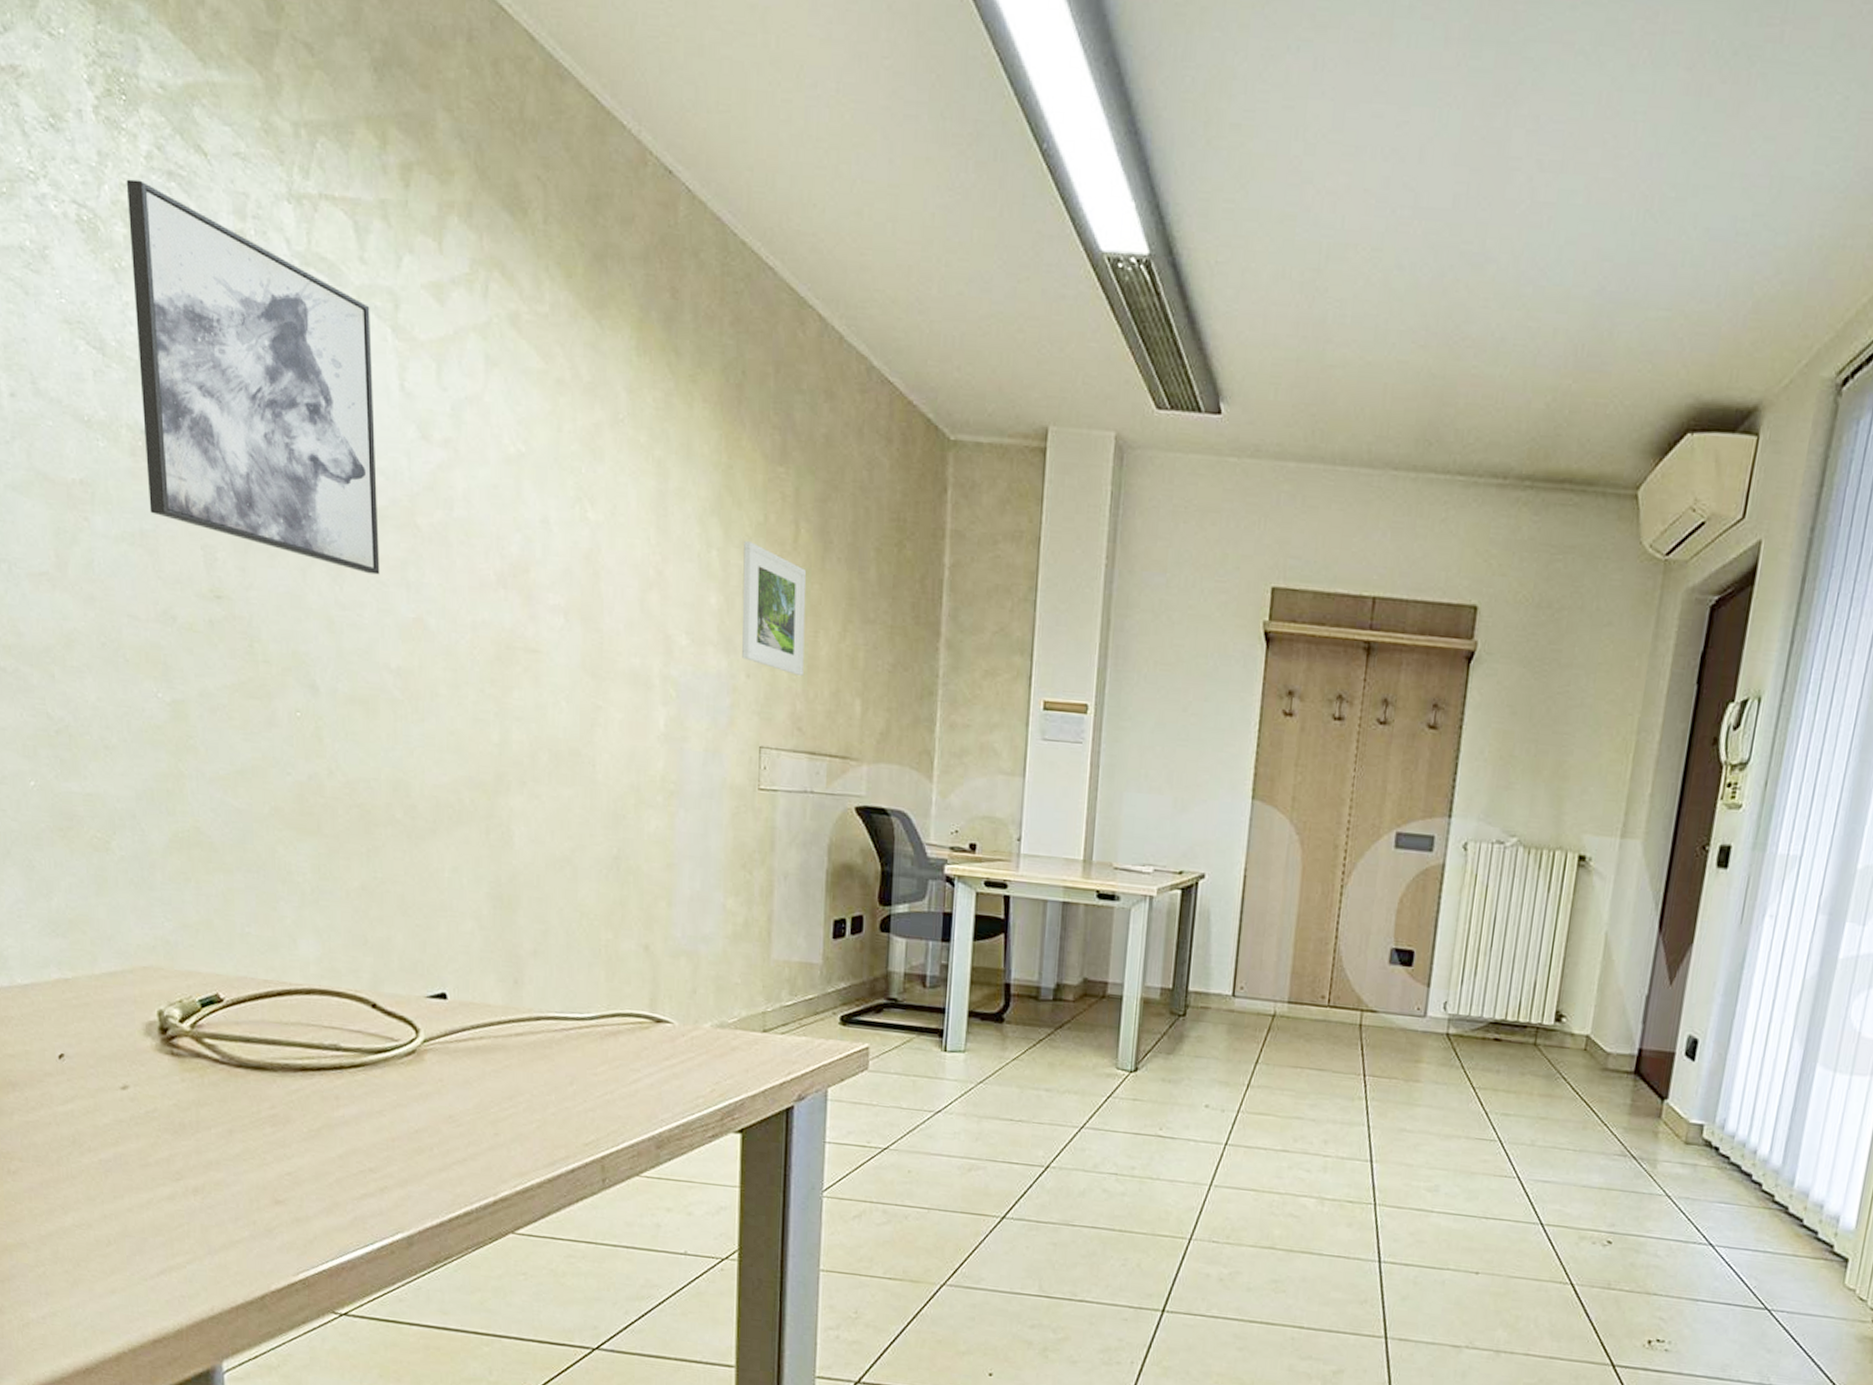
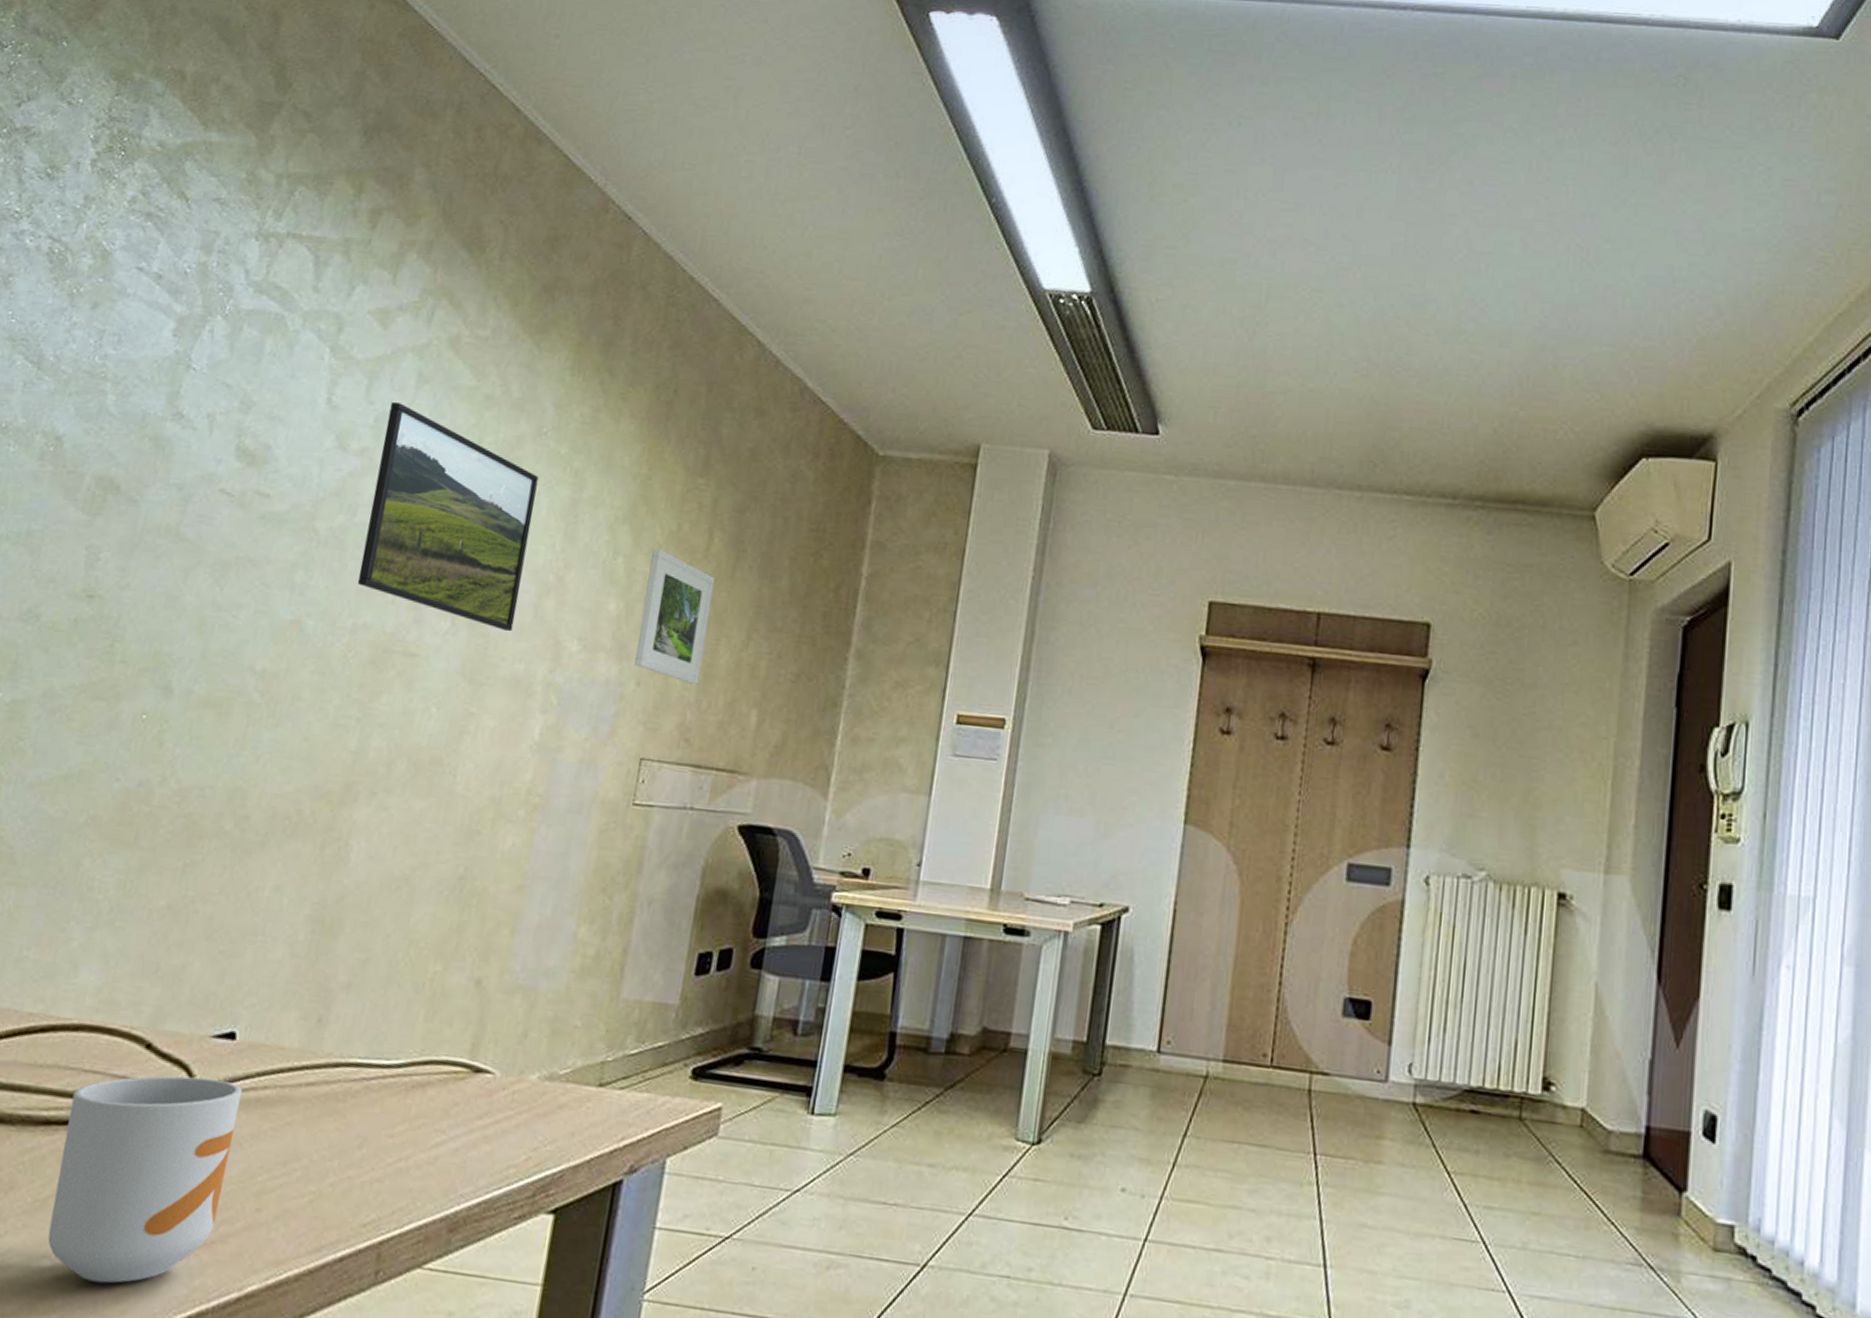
wall art: present [126,179,380,575] -> none [42,219,314,577]
mug: none [320,1030,463,1192] -> present [48,1076,242,1284]
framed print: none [464,388,624,627] -> present [357,402,539,632]

